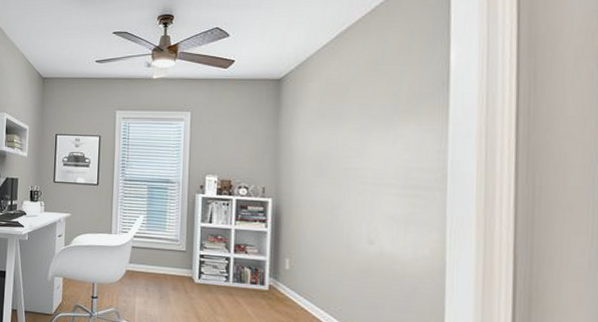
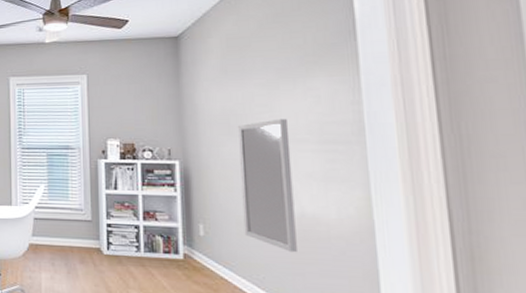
home mirror: none [326,163,377,288] -> present [237,118,297,253]

